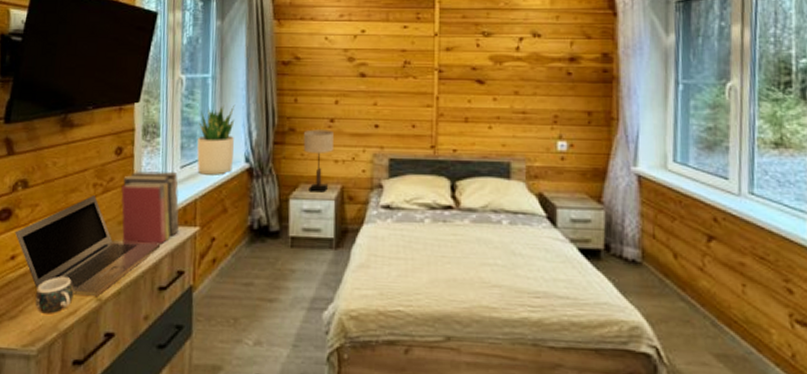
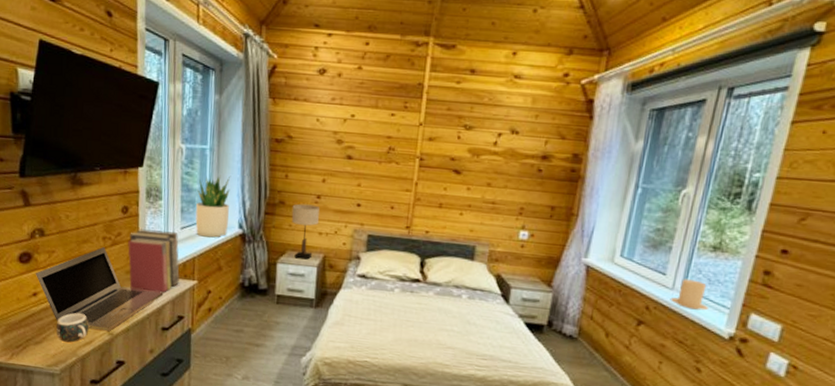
candle: none [739,182,785,219] -> present [670,279,708,311]

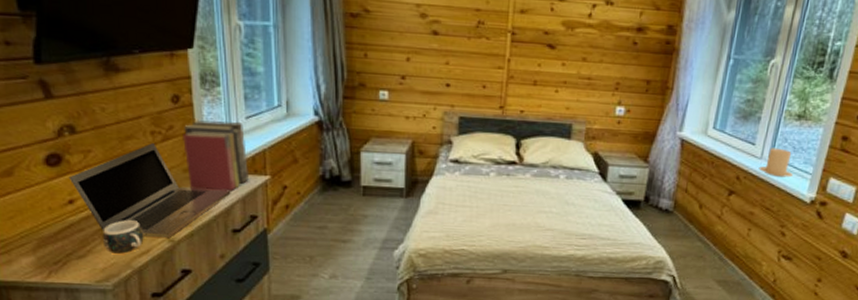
planter: present [195,175,231,238] -> none [261,55,301,127]
table lamp: present [291,203,320,260] -> none [374,85,406,147]

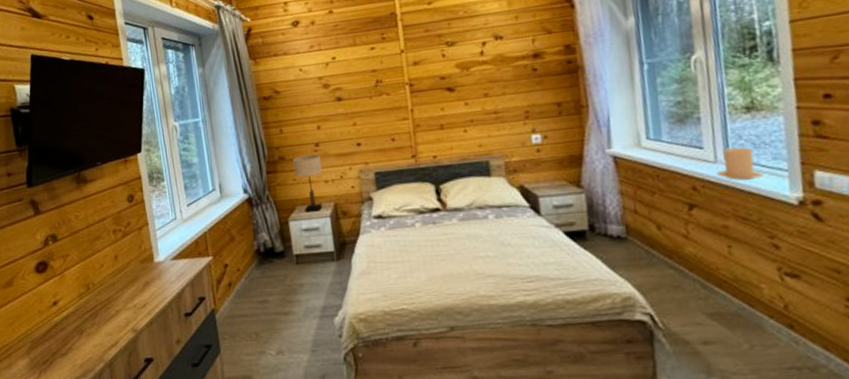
laptop: present [68,143,231,239] -> none [53,241,181,330]
mug: present [102,220,144,255] -> none [79,315,113,350]
books: present [183,120,249,192] -> none [138,210,194,279]
table lamp: none [374,85,406,147] -> present [292,153,323,213]

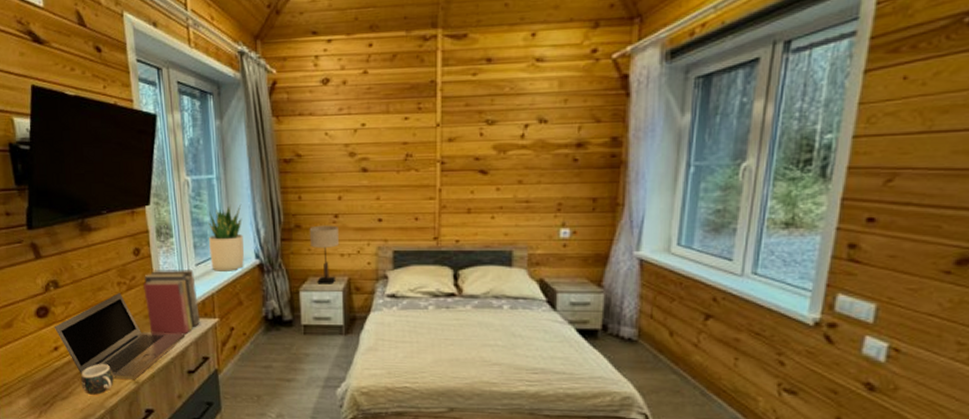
laptop: none [53,241,181,330] -> present [54,293,186,380]
mug: none [79,315,113,350] -> present [80,364,114,396]
books: none [138,210,194,279] -> present [143,268,200,335]
planter: none [196,142,233,210] -> present [207,204,244,271]
candle: present [716,147,763,181] -> none [740,262,786,298]

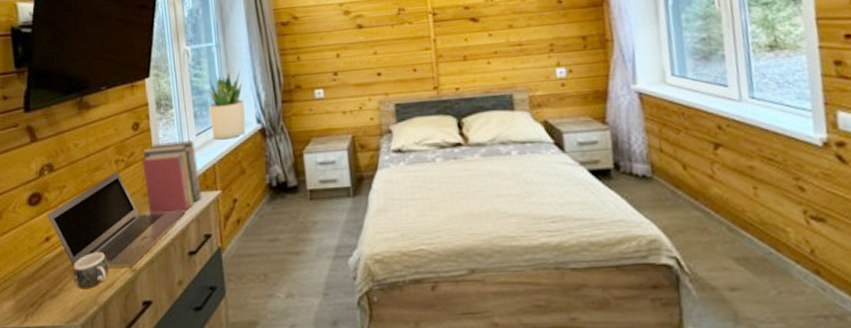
table lamp: present [309,225,340,284] -> none [309,83,341,145]

